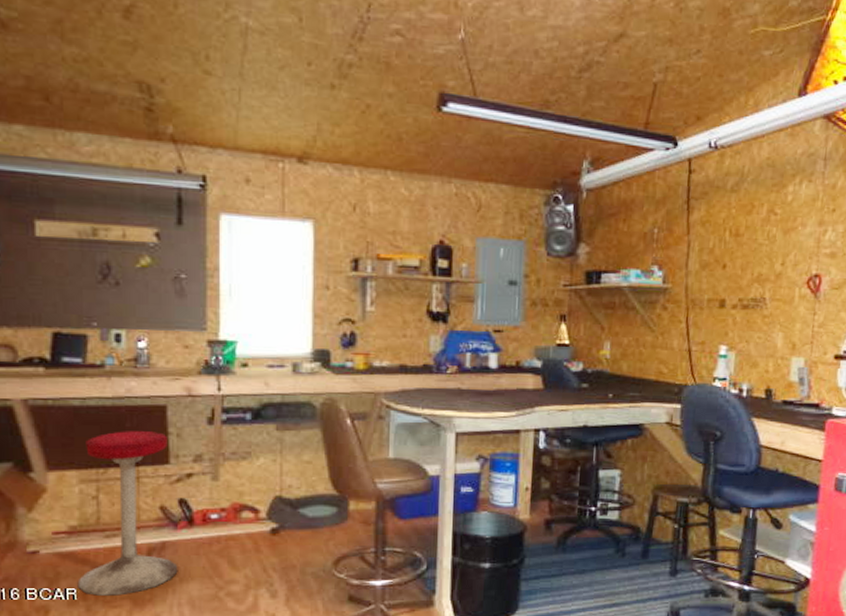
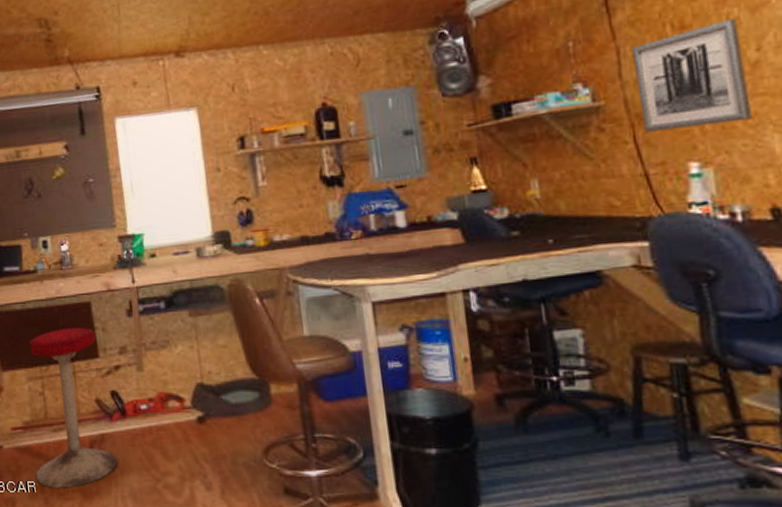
wall art: none [695,235,773,319] -> present [632,17,753,132]

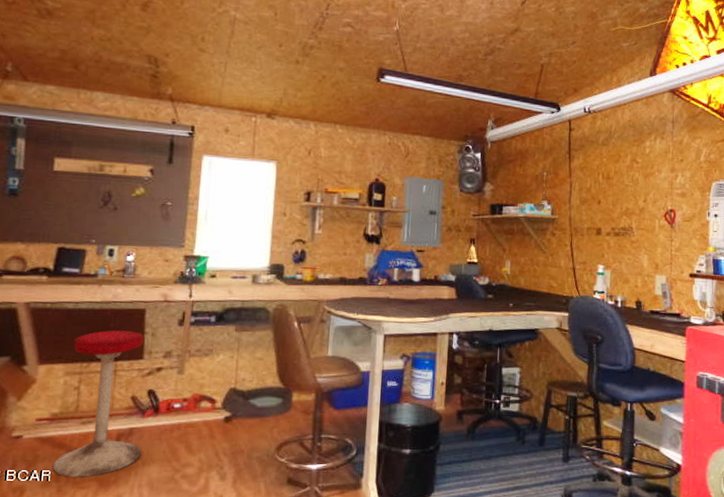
wall art: present [632,17,753,132] -> none [577,178,637,244]

